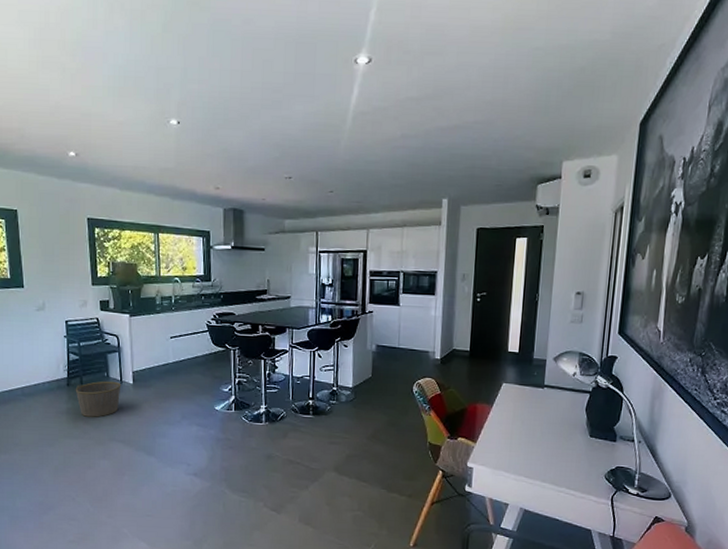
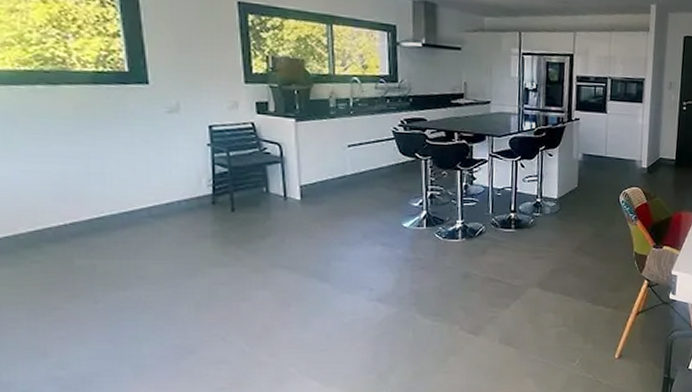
basket: present [75,380,121,417] -> none [223,197,286,240]

